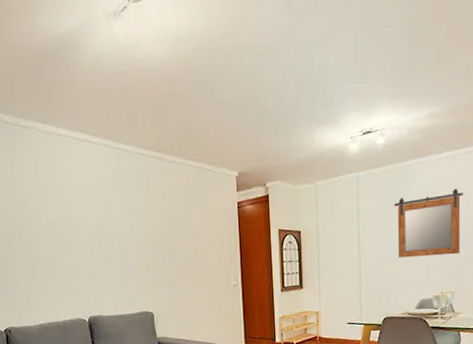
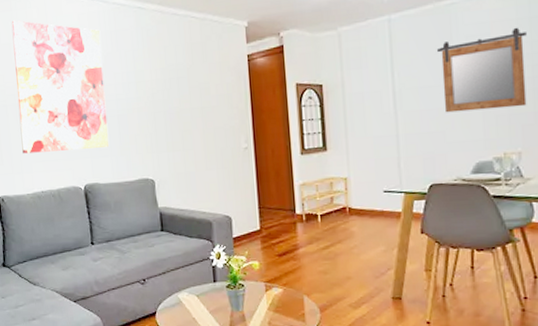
wall art: none [15,159,112,288] -> present [11,20,110,154]

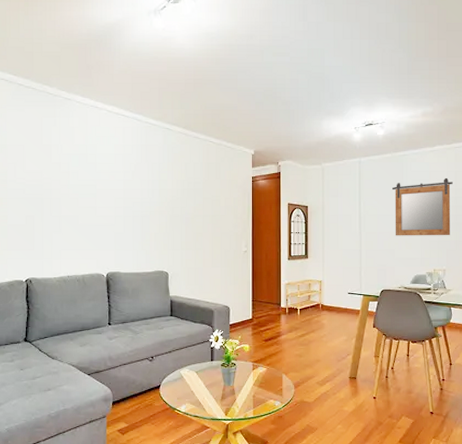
wall art: present [11,20,110,154] -> none [53,126,133,243]

